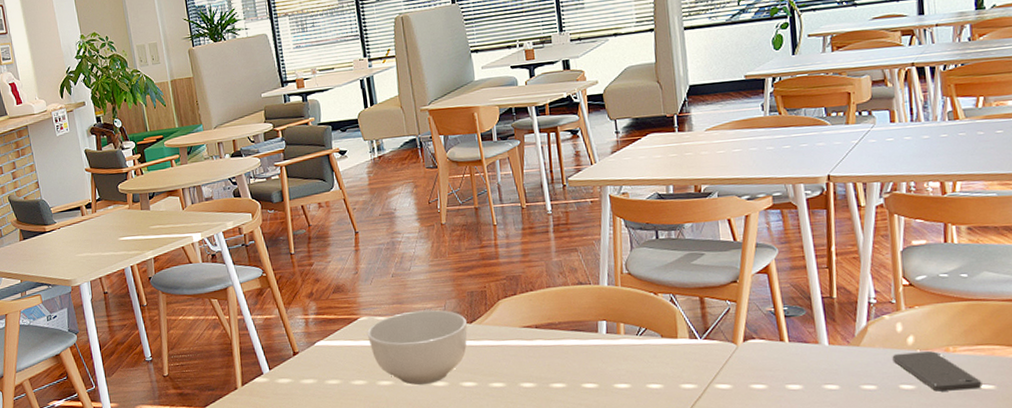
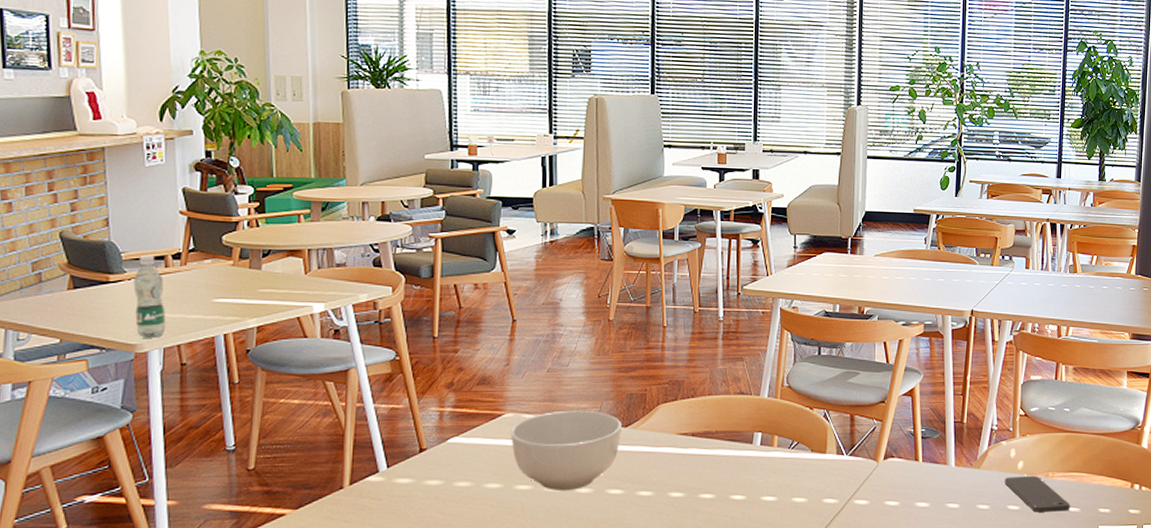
bottle: none [62,206,90,274] -> present [133,254,166,338]

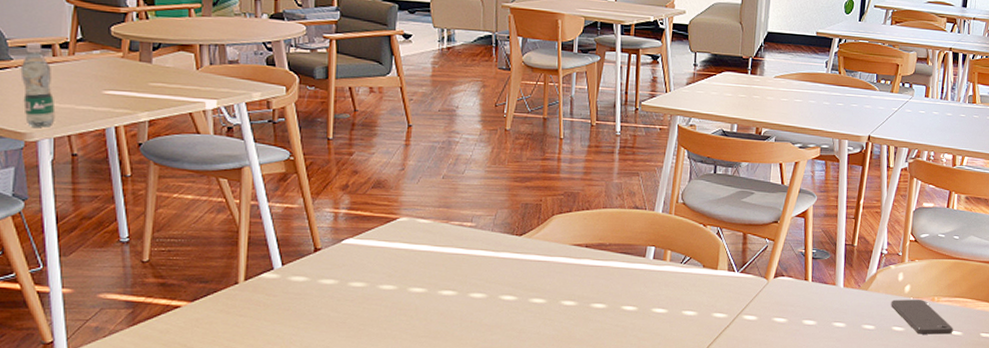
bowl: present [510,410,623,490] -> none [404,217,517,294]

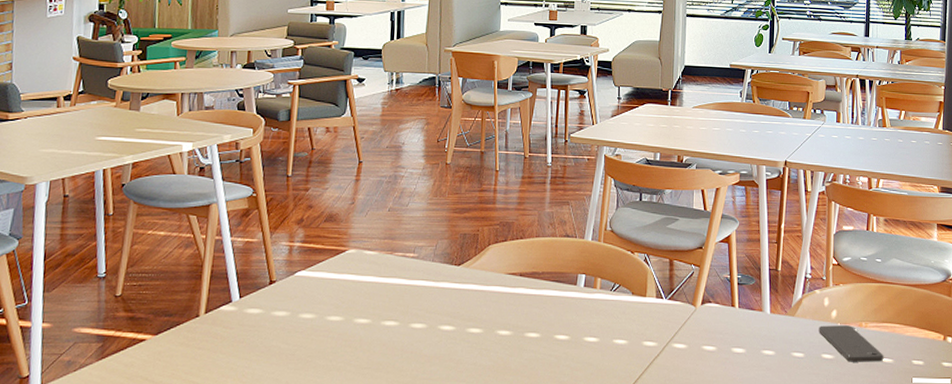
bottle: present [20,42,56,127] -> none [27,95,55,171]

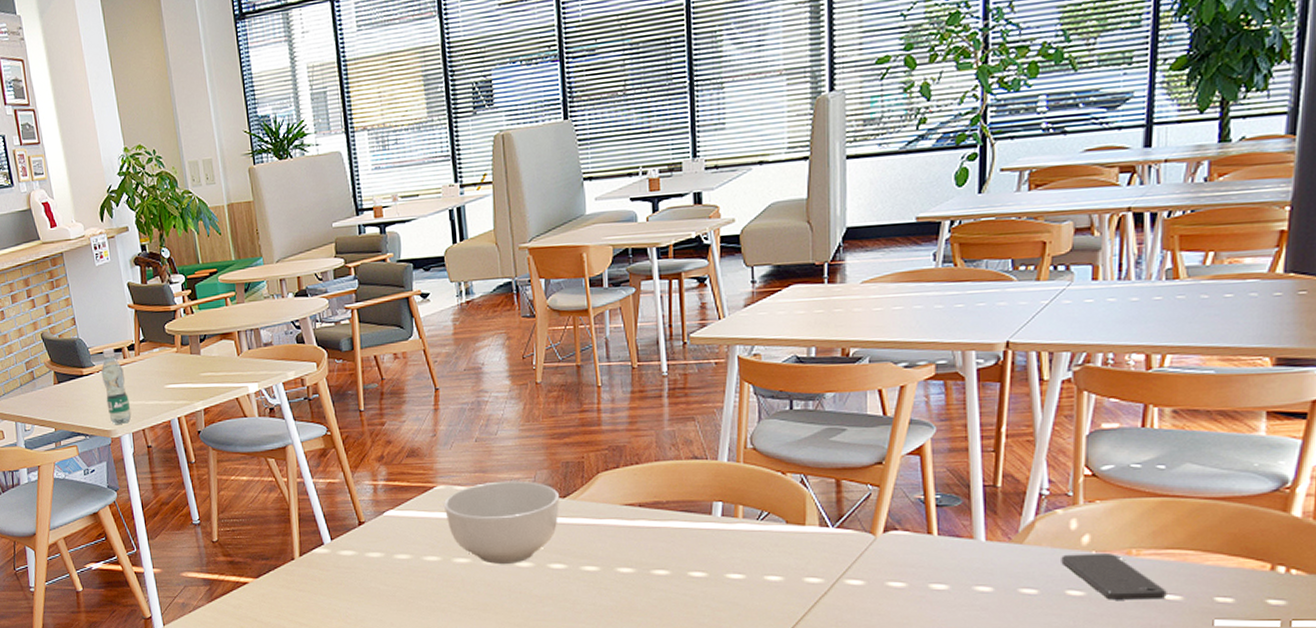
bottle: none [27,95,55,171] -> present [101,347,132,424]
bowl: none [352,248,456,325] -> present [443,480,560,564]

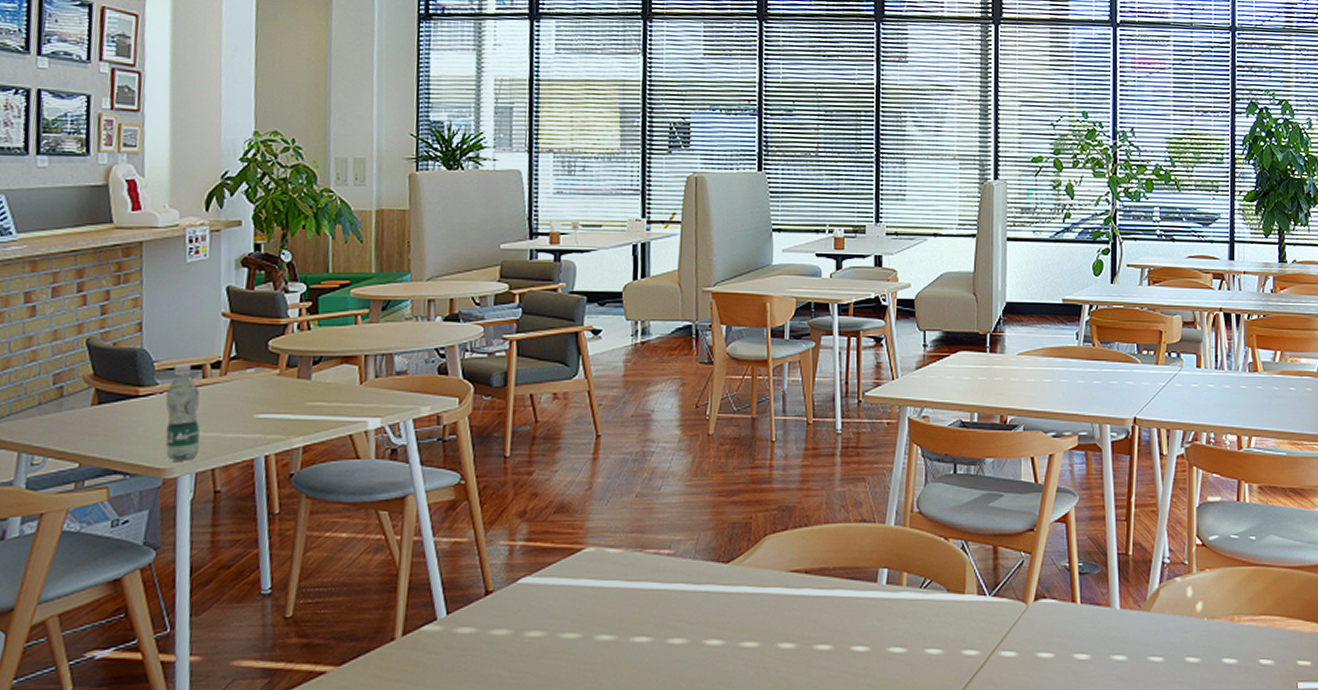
bowl: present [443,480,560,564] -> none [591,543,724,641]
smartphone: present [1061,554,1167,600] -> none [1181,620,1262,666]

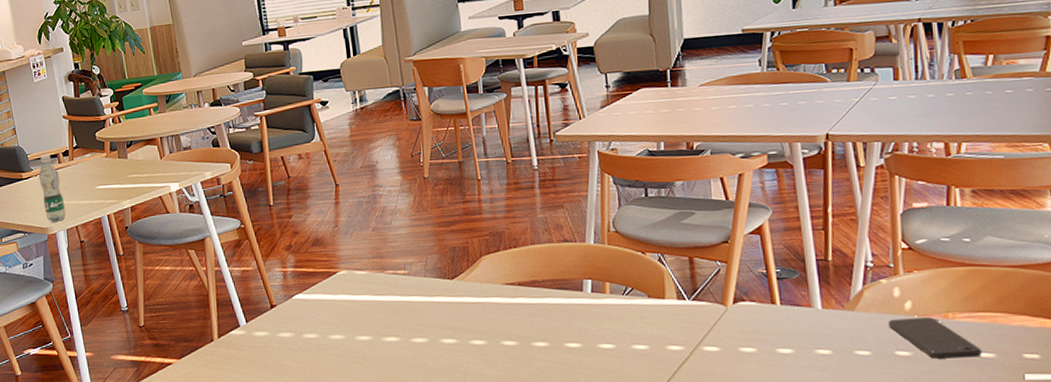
smartphone: none [1181,620,1262,666] -> present [888,317,982,359]

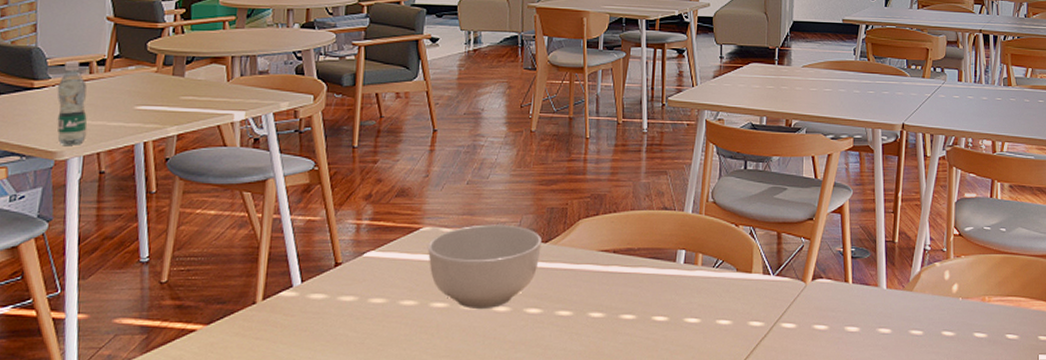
bowl: none [345,264,449,341] -> present [427,224,543,309]
smartphone: present [888,317,982,359] -> none [938,300,1009,339]

